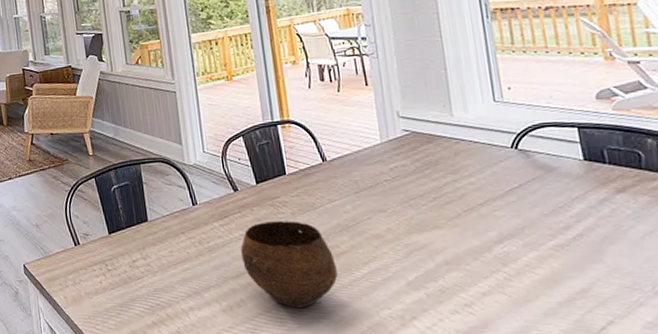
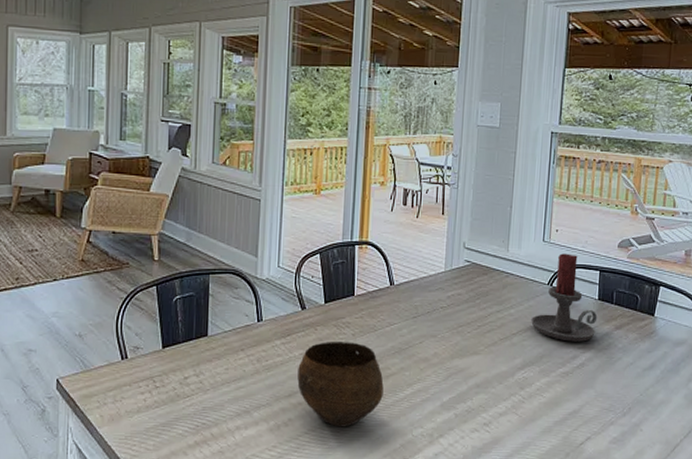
candle holder: none [499,112,590,210] -> present [531,253,598,342]

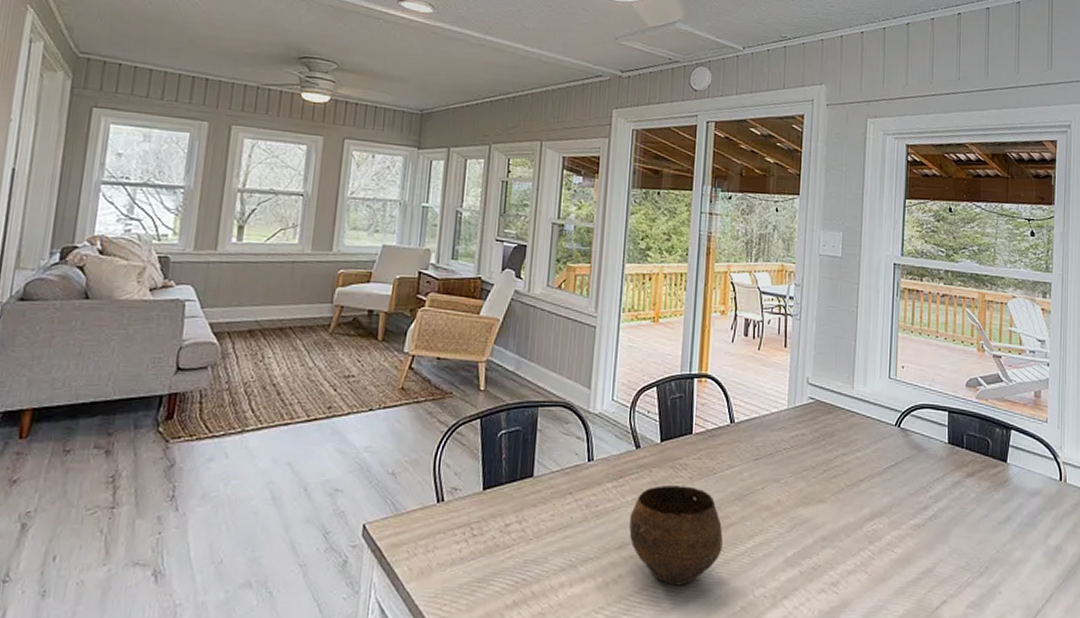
candle holder: present [531,253,598,342] -> none [879,392,948,490]

